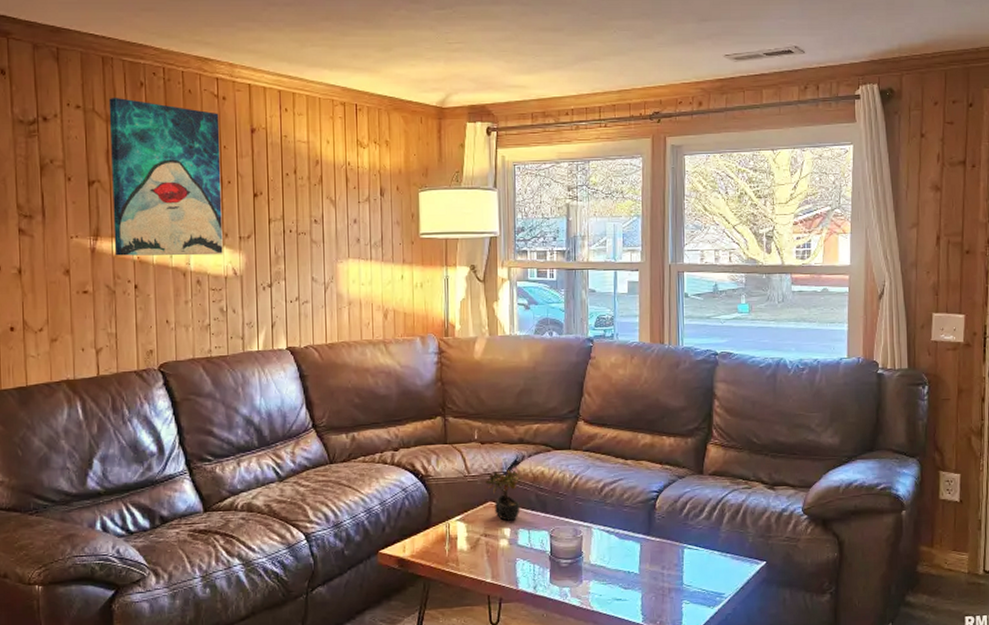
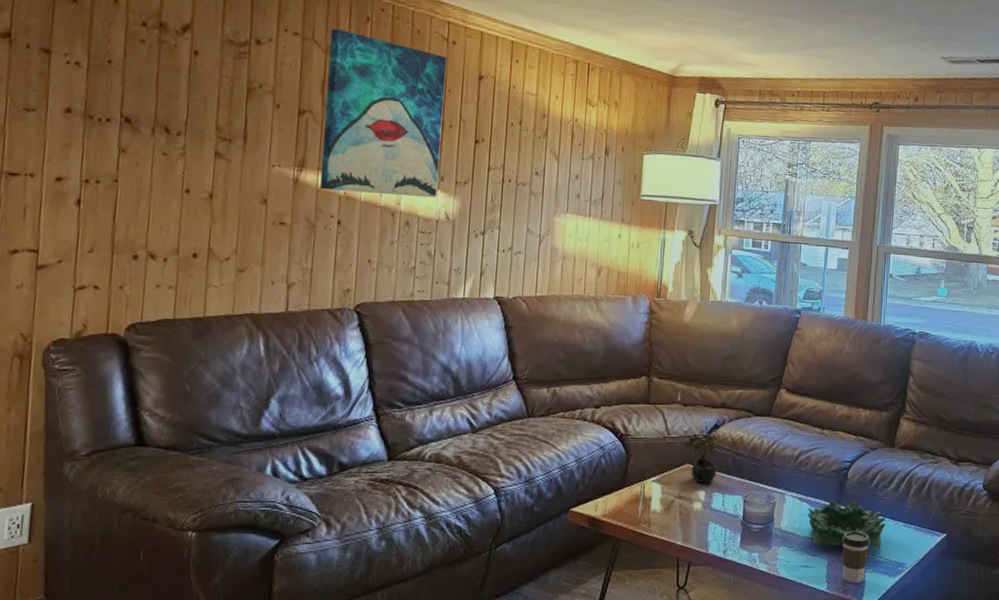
decorative bowl: none [616,531,700,580] -> present [807,500,886,550]
coffee cup: none [654,561,684,615] -> present [842,530,870,583]

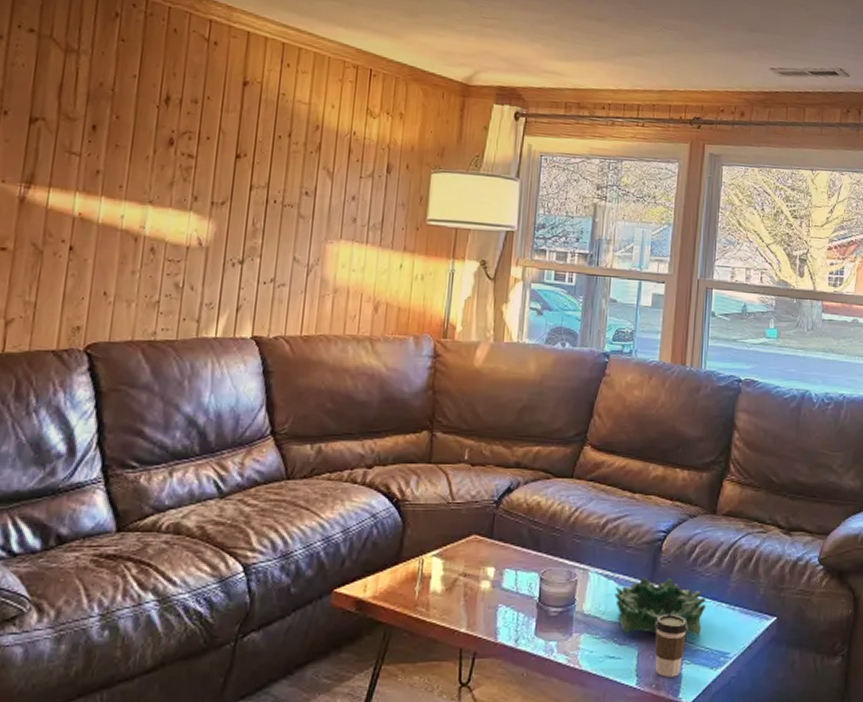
wall art: present [319,28,447,198] -> none [50,25,207,221]
succulent plant: present [683,433,719,484] -> none [470,498,512,559]

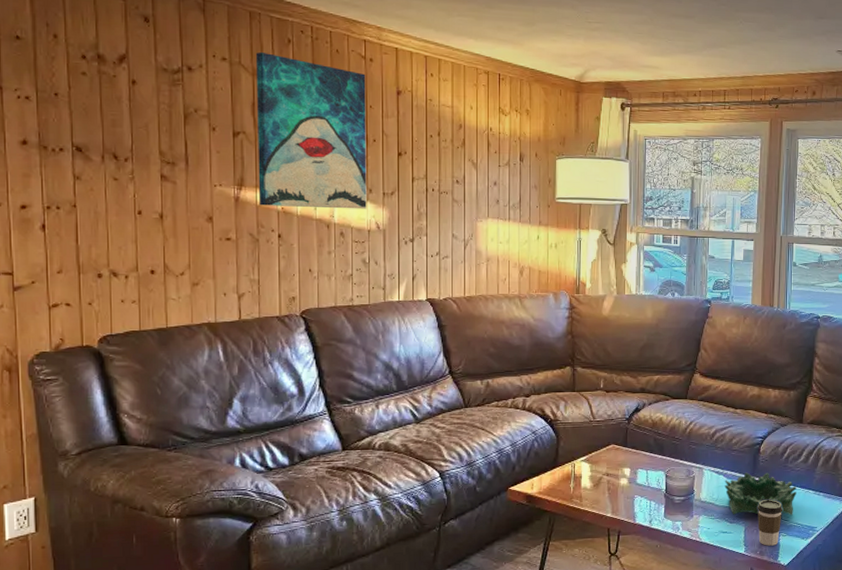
wall art: none [50,25,207,221] -> present [255,51,367,209]

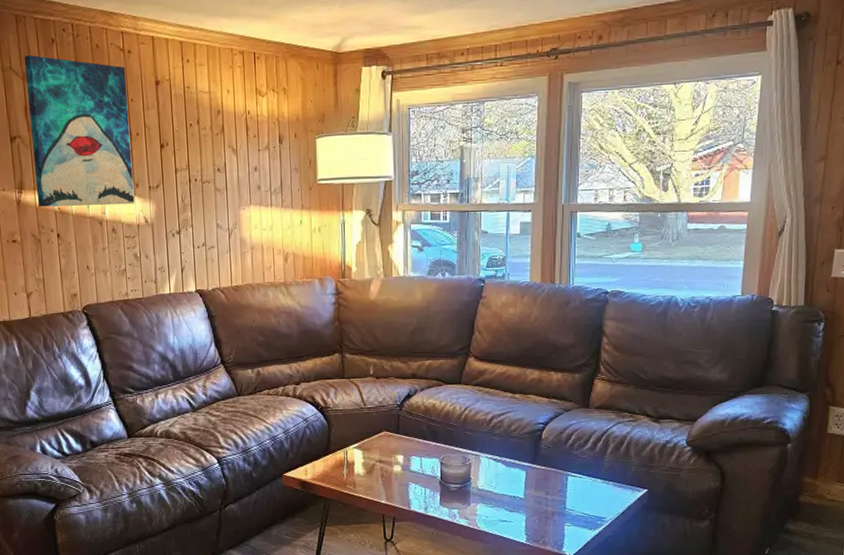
decorative bowl: present [724,472,797,515] -> none [503,460,583,505]
coffee cup: present [757,499,782,546] -> none [539,488,567,536]

